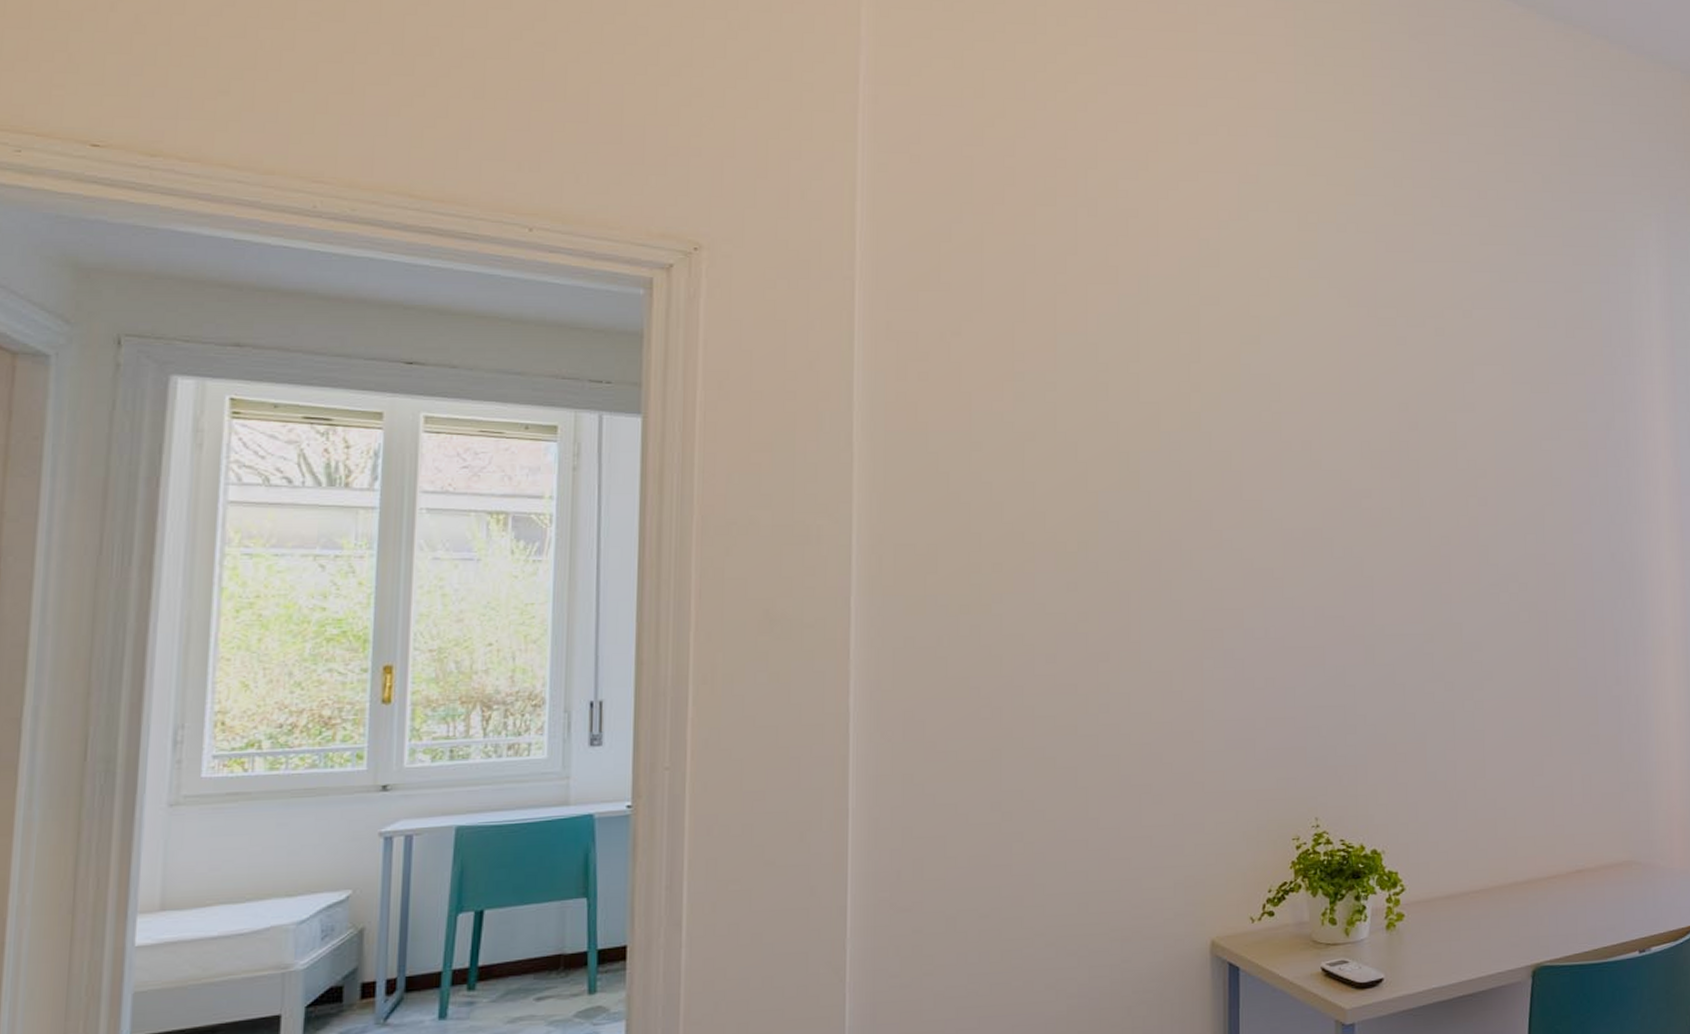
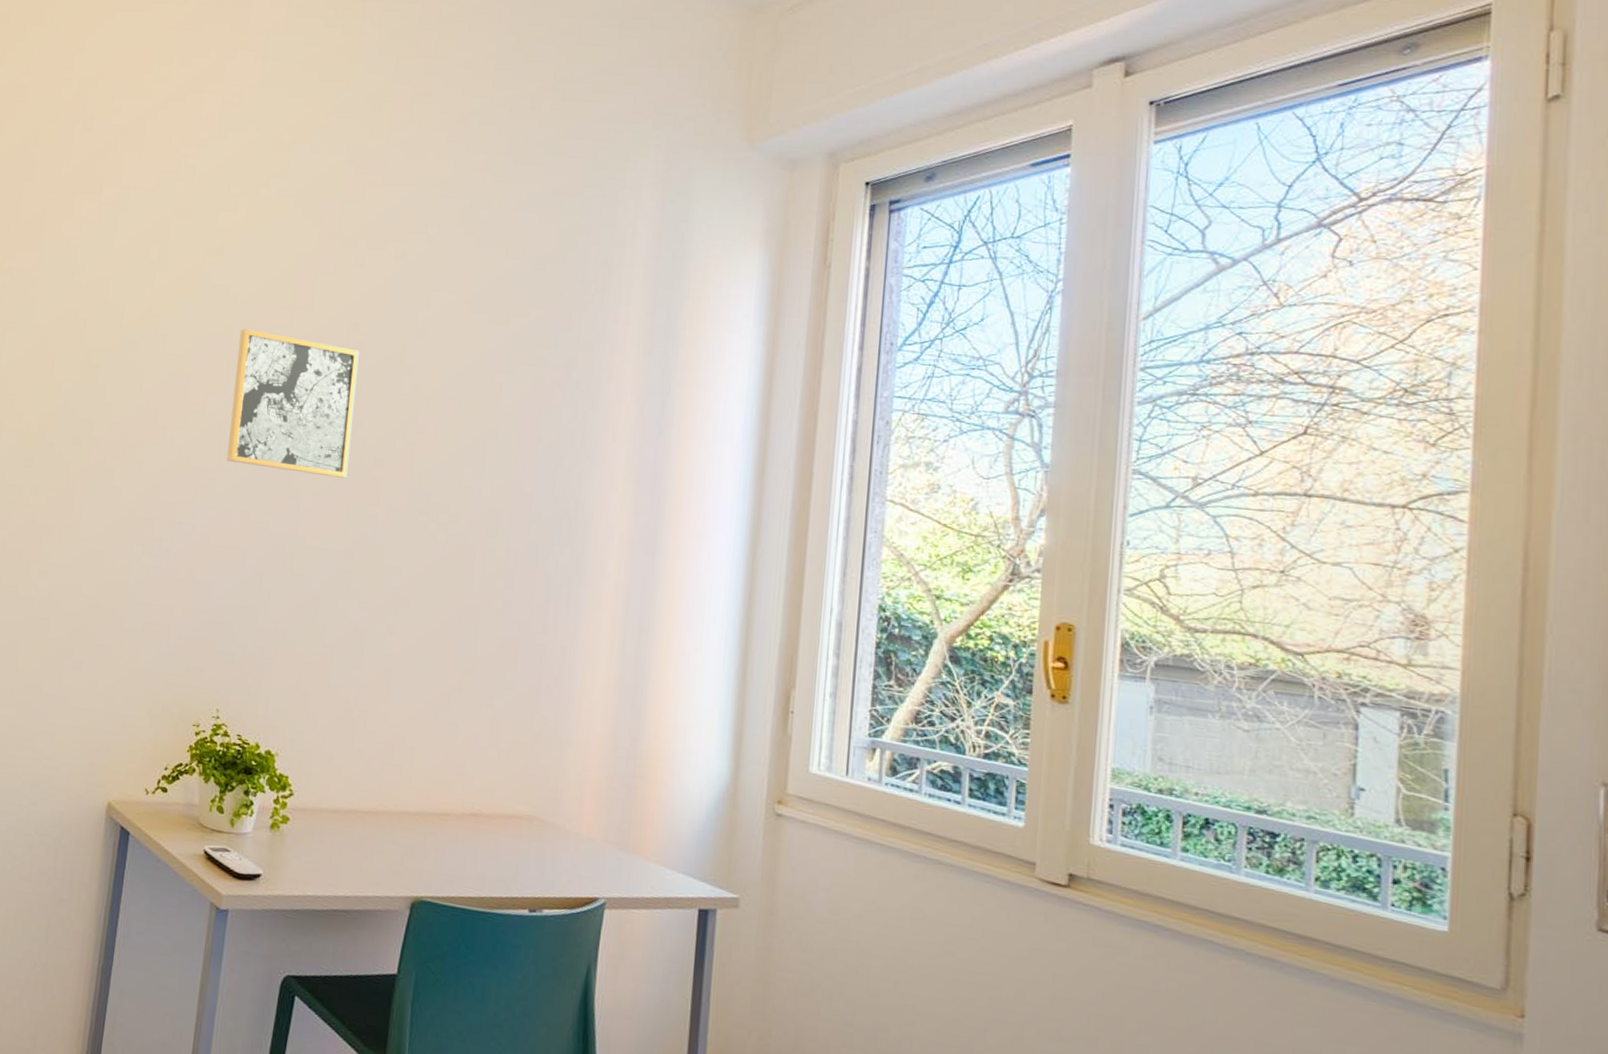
wall art: none [1289,418,1417,561] -> present [227,329,360,479]

